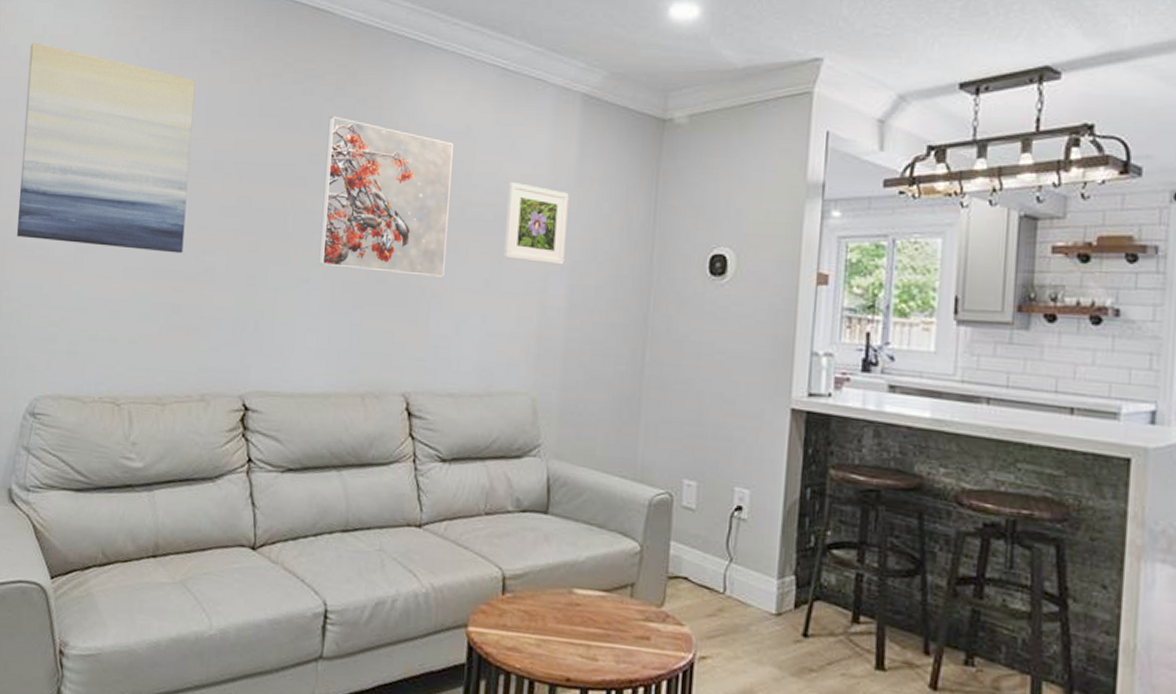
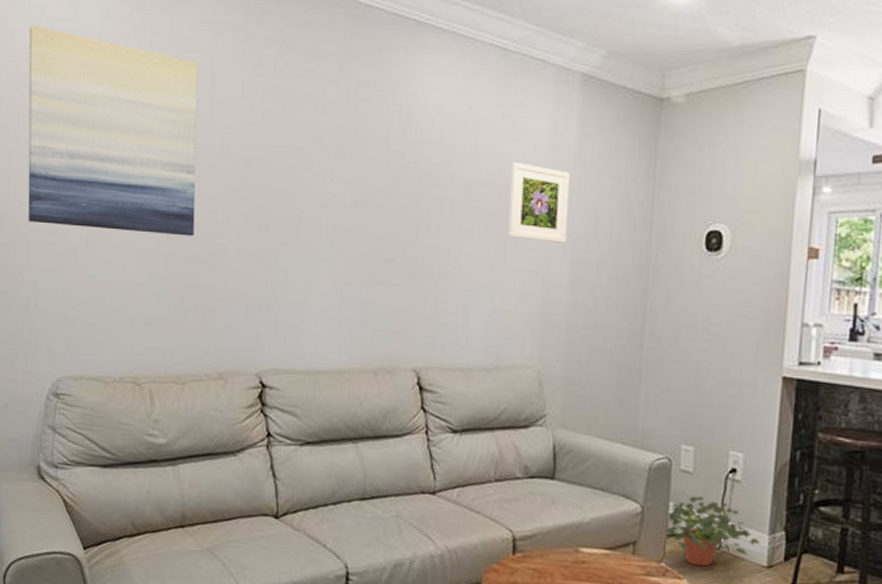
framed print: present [318,116,453,277] -> none [328,98,456,256]
potted plant: none [666,535,768,613] -> present [665,496,760,567]

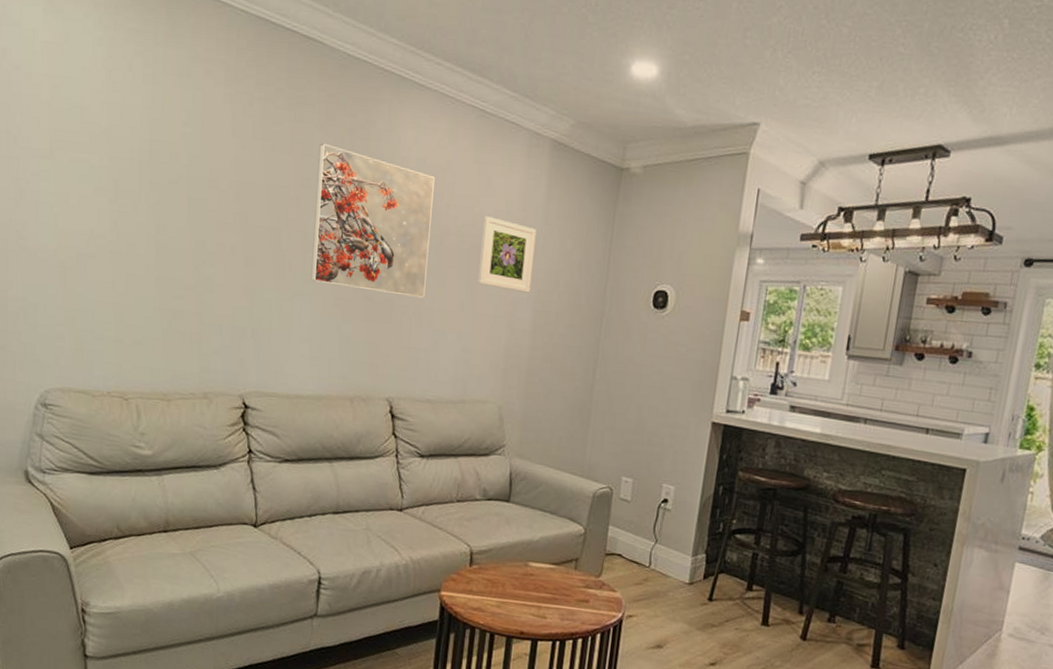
wall art: present [28,25,198,237] -> none [17,47,190,264]
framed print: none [328,98,456,256] -> present [311,143,435,298]
potted plant: present [665,496,760,567] -> none [604,521,684,582]

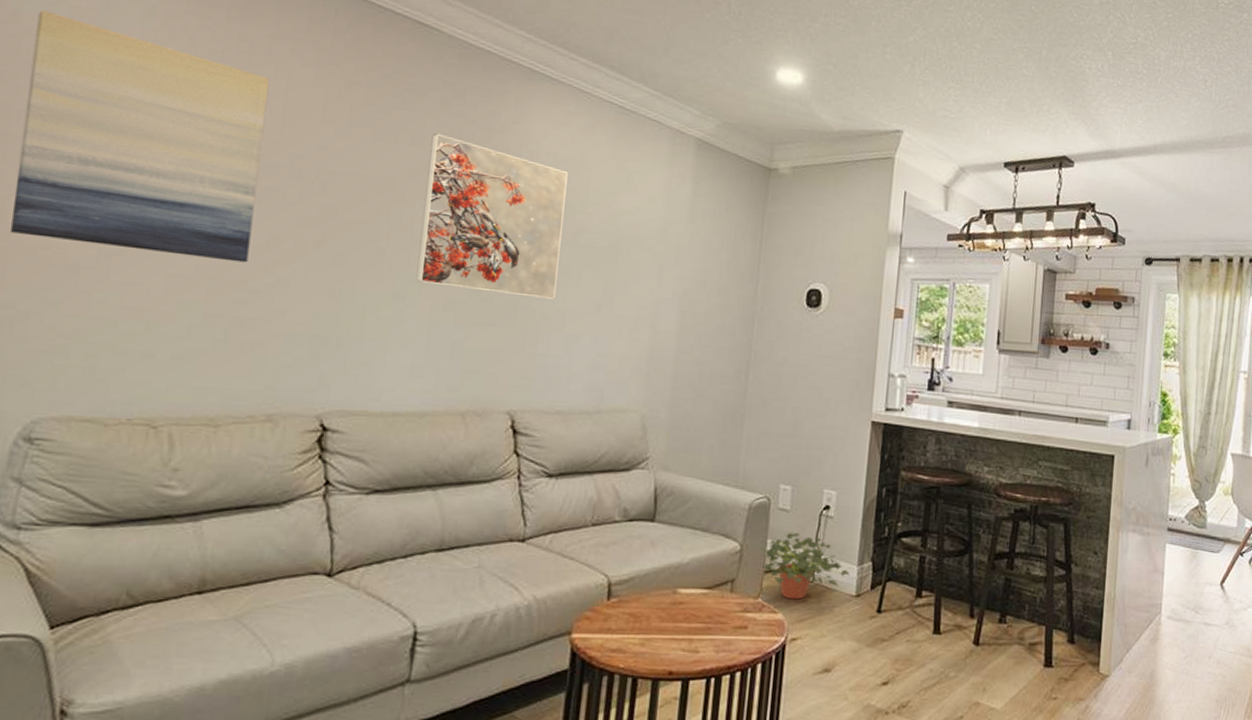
wall art: none [17,47,190,264] -> present [9,10,270,263]
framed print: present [477,216,537,293] -> none [616,213,682,293]
potted plant: none [604,521,684,582] -> present [763,533,850,600]

